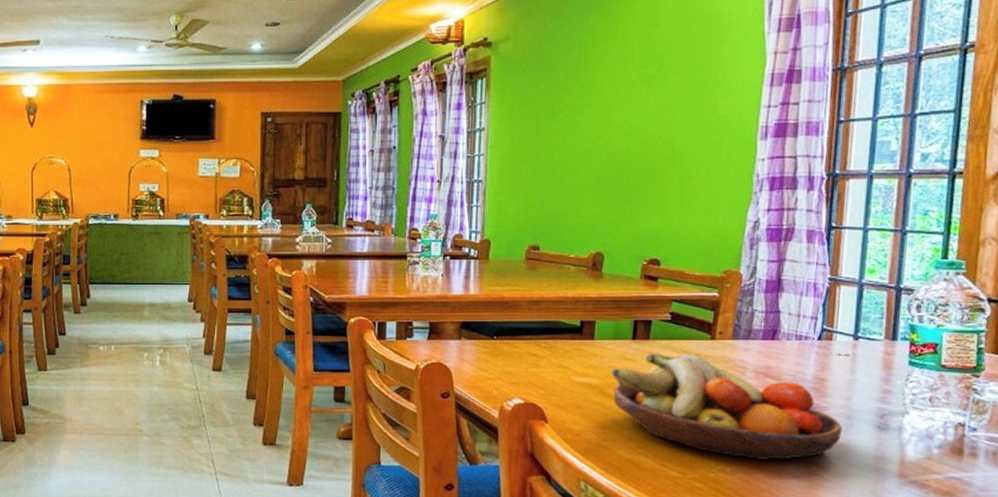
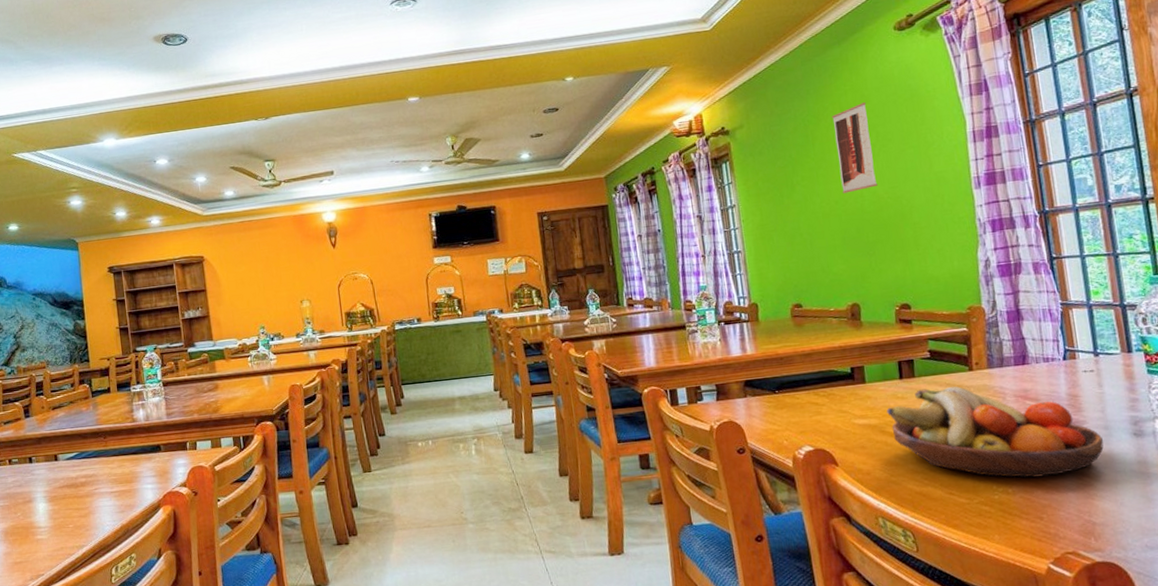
wall art: none [608,26,656,129] -> present [832,102,878,194]

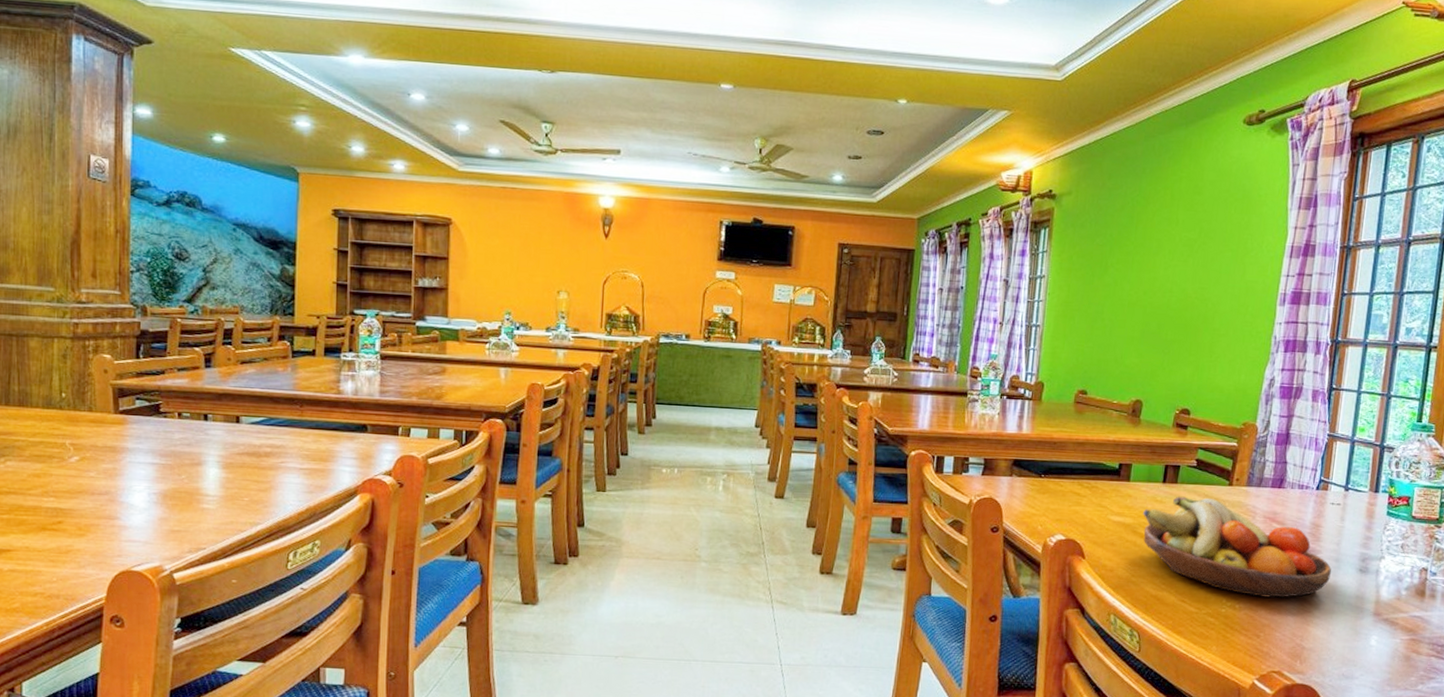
wall art: present [832,102,878,194] -> none [1153,193,1198,286]

